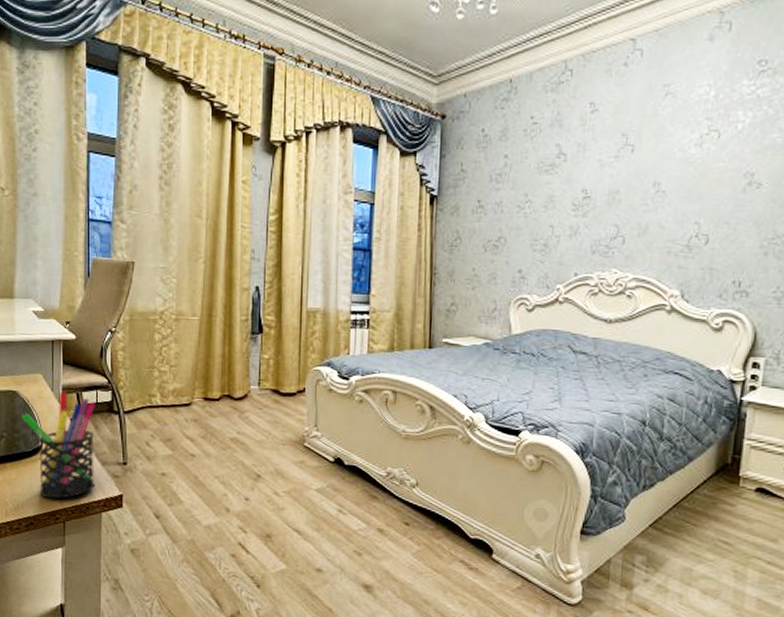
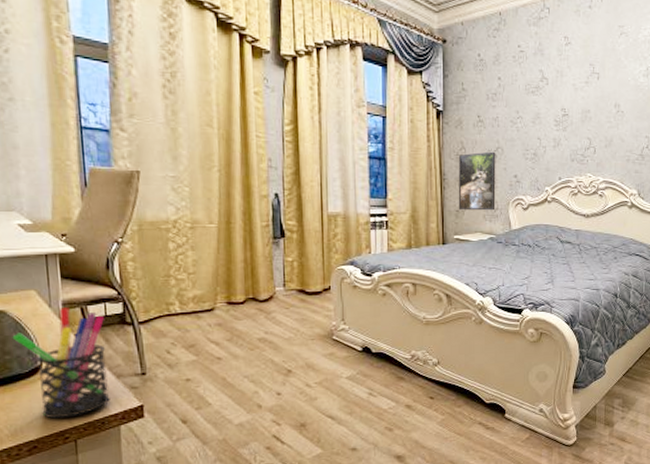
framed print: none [449,242,498,312] -> present [458,151,496,211]

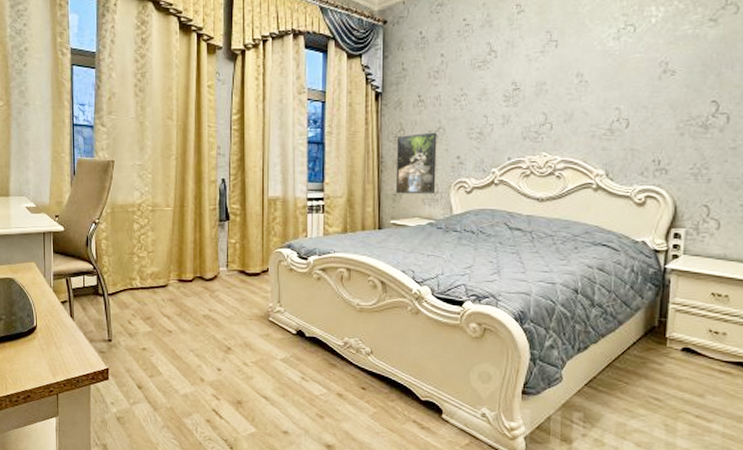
pen holder: present [12,307,110,419] -> none [17,278,84,374]

